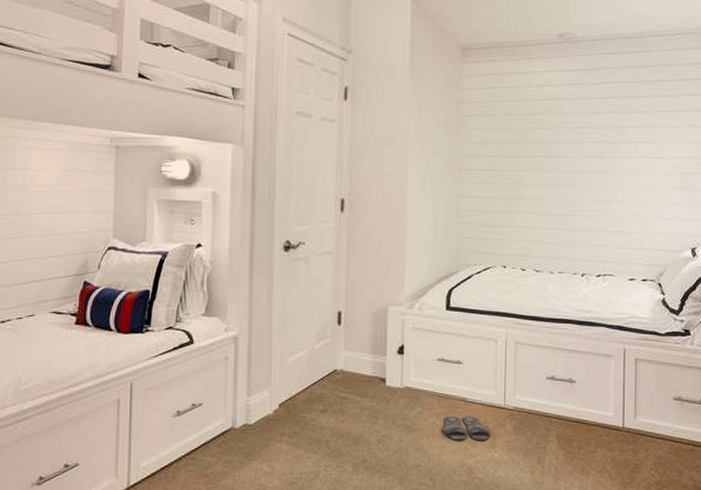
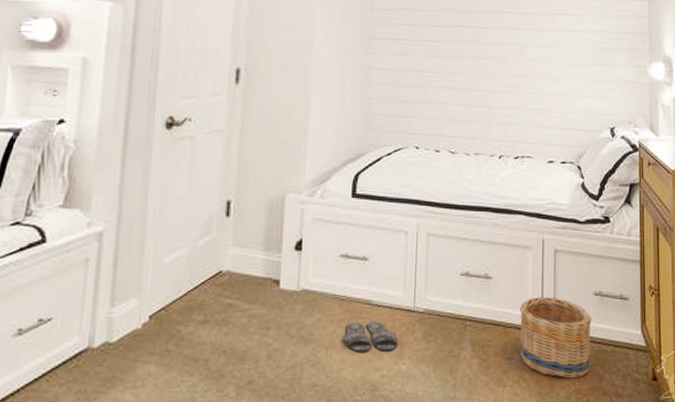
basket: none [601,400,671,472] -> present [519,297,592,379]

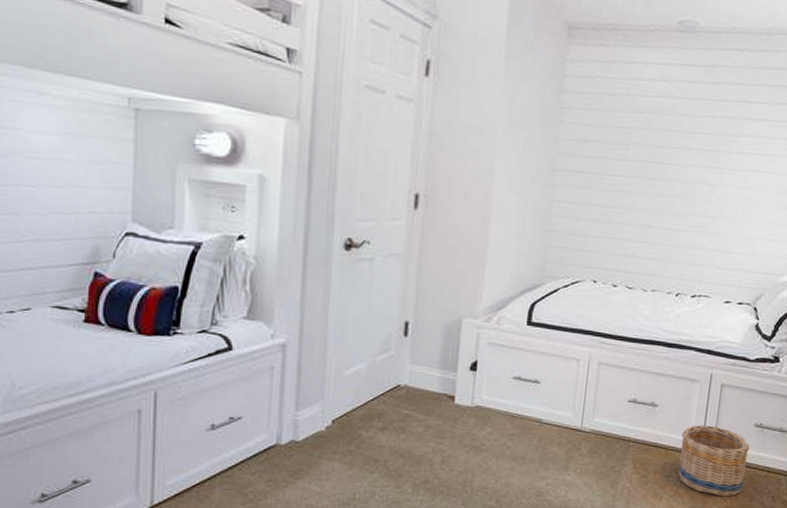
slippers: present [342,321,398,354] -> none [512,436,564,464]

